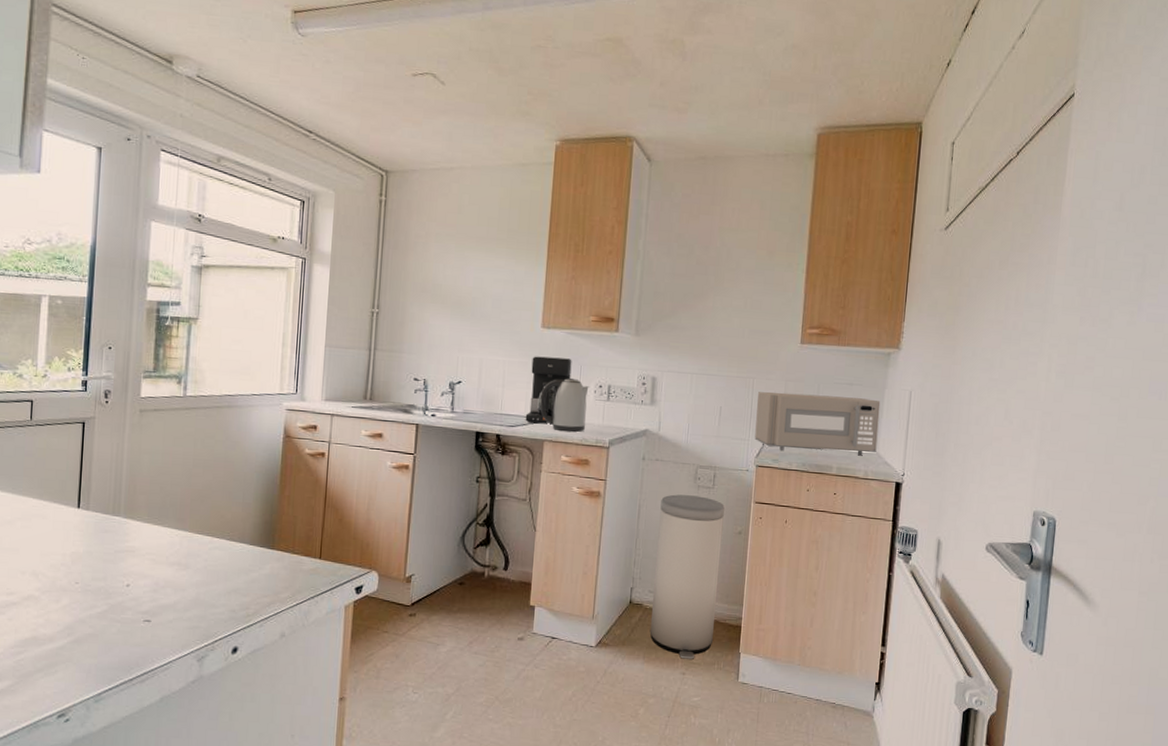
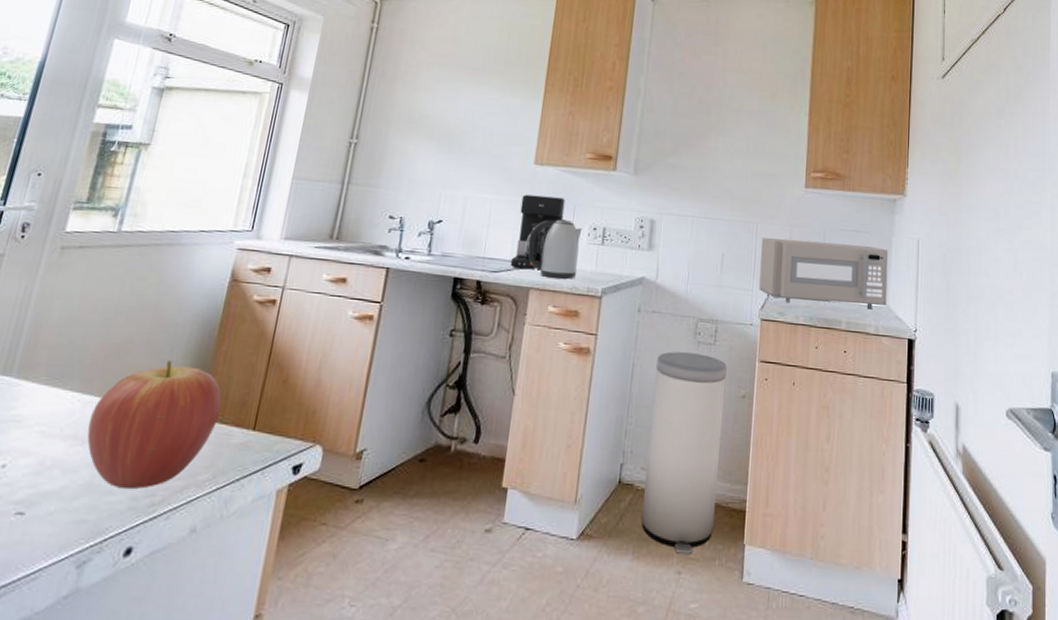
fruit: none [187,503,291,604] -> present [87,360,222,490]

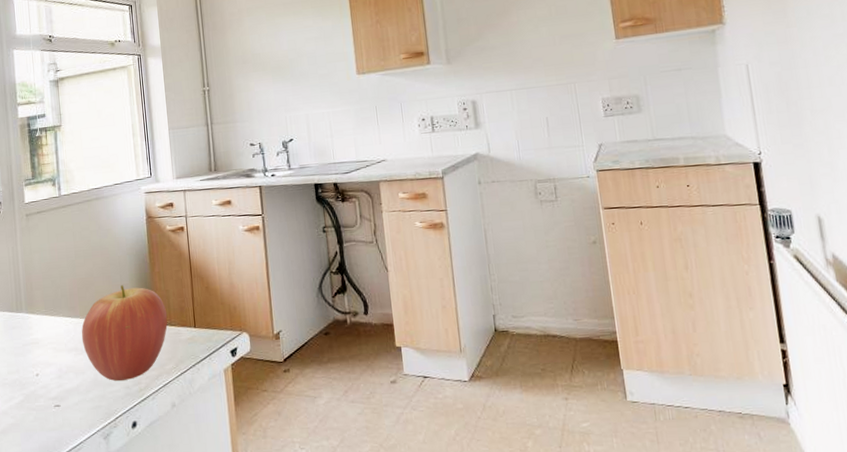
coffee maker: present [510,194,566,269] -> none [353,98,393,166]
kettle: present [527,218,582,279] -> none [368,116,417,170]
pedal bin: present [641,351,727,555] -> none [505,211,591,384]
microwave: present [759,237,889,309] -> none [581,80,724,151]

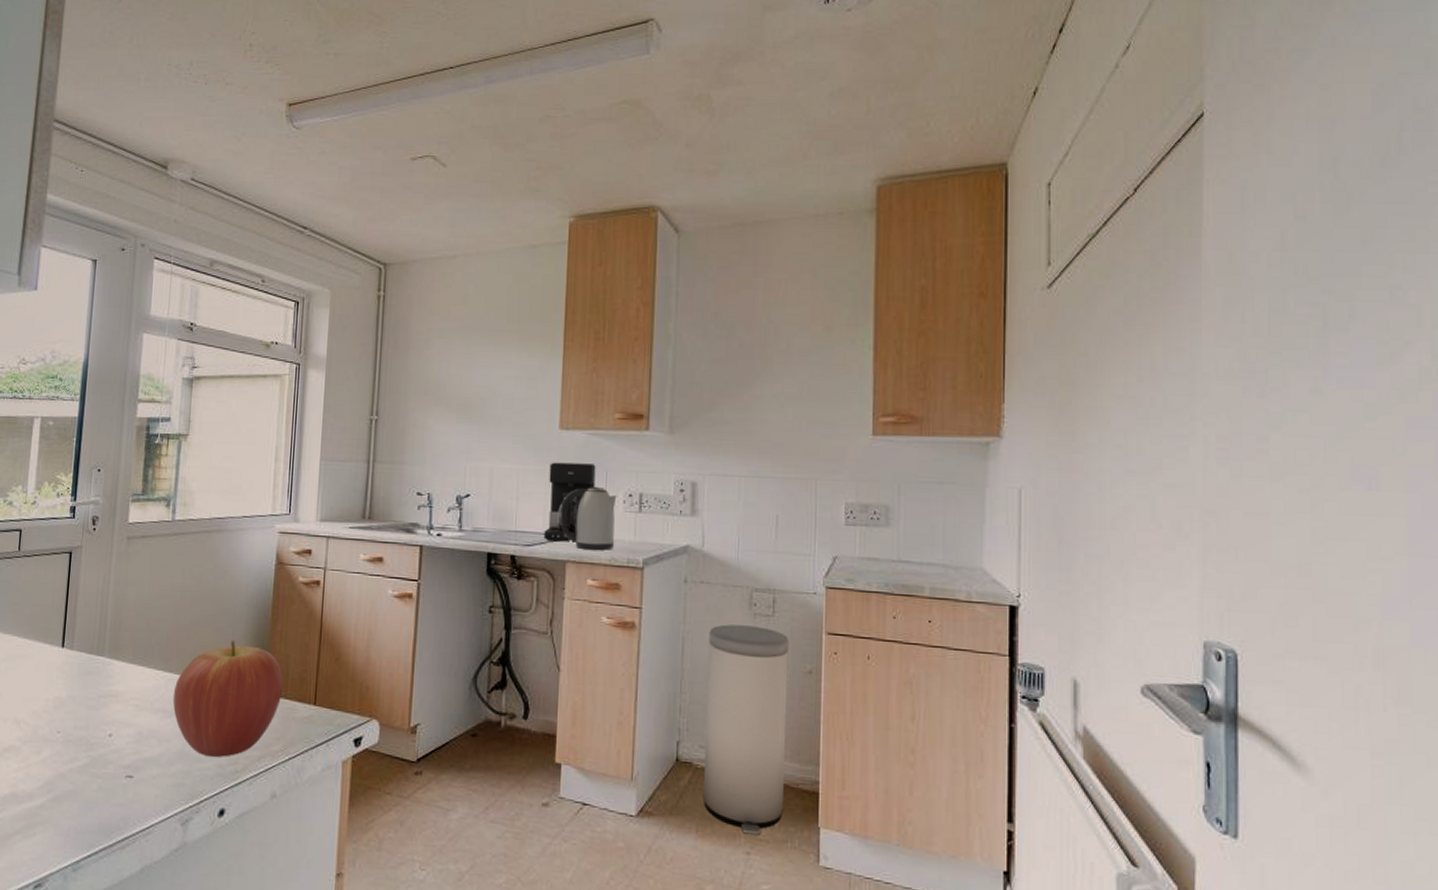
coffee maker: none [353,98,393,166] -> present [543,462,596,541]
kettle: none [368,116,417,170] -> present [560,486,617,550]
pedal bin: none [505,211,591,384] -> present [702,624,789,836]

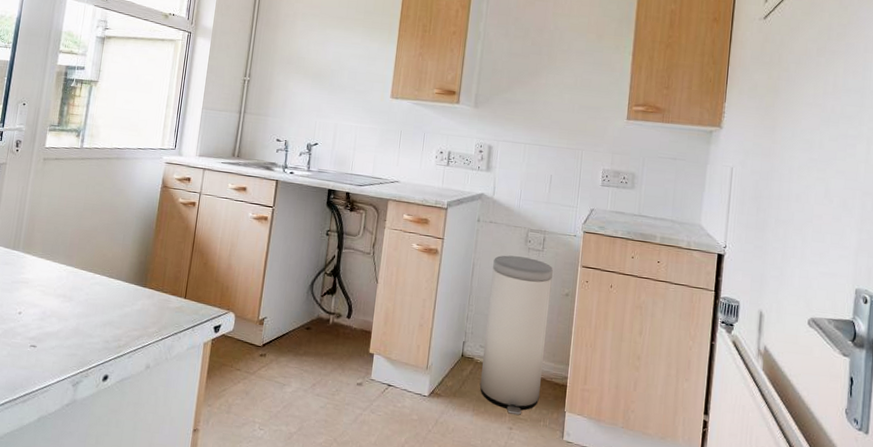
fruit: present [172,640,284,758] -> none [72,244,162,335]
coffee maker: present [543,462,596,541] -> none [372,123,417,184]
kettle: present [560,486,617,550] -> none [386,143,431,193]

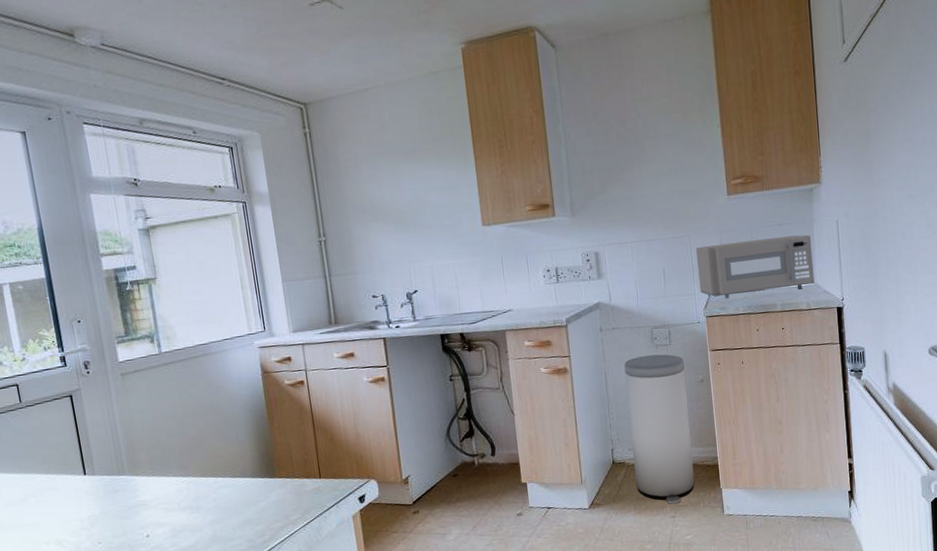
microwave: none [582,163,703,227] -> present [695,235,815,299]

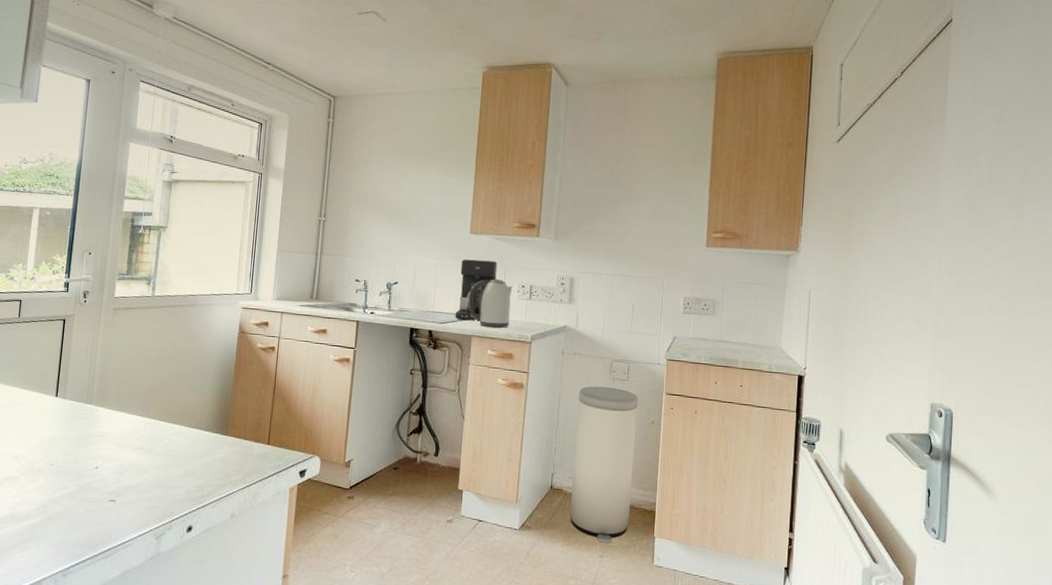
coffee maker: none [479,250,519,316] -> present [455,259,498,320]
kettle: none [494,267,542,319] -> present [468,278,513,328]
microwave: present [695,235,815,299] -> none [665,291,782,351]

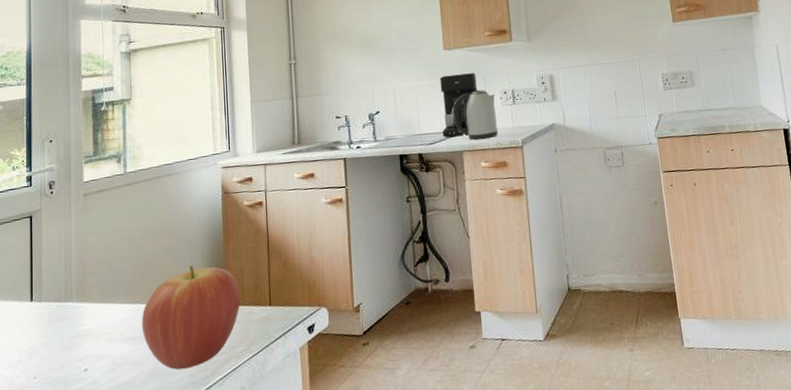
fruit: none [150,393,243,486] -> present [141,265,241,370]
pedal bin: present [569,386,638,544] -> none [578,175,653,337]

